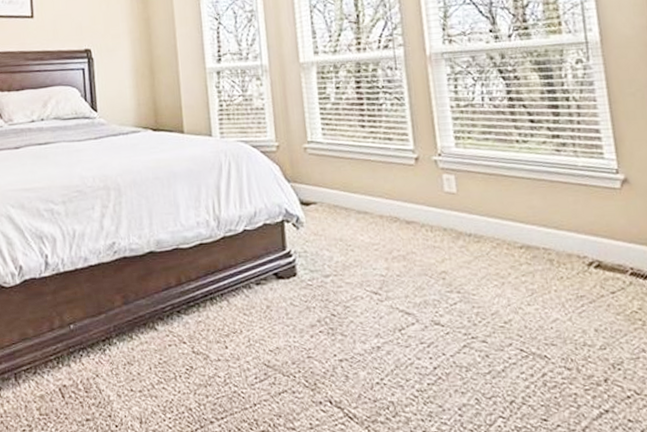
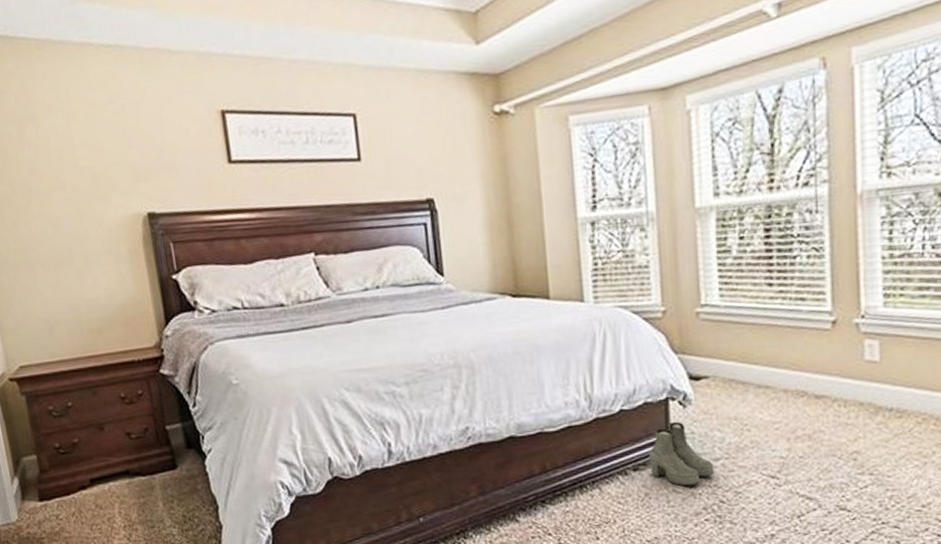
boots: none [269,241,325,300] -> present [649,421,714,487]

